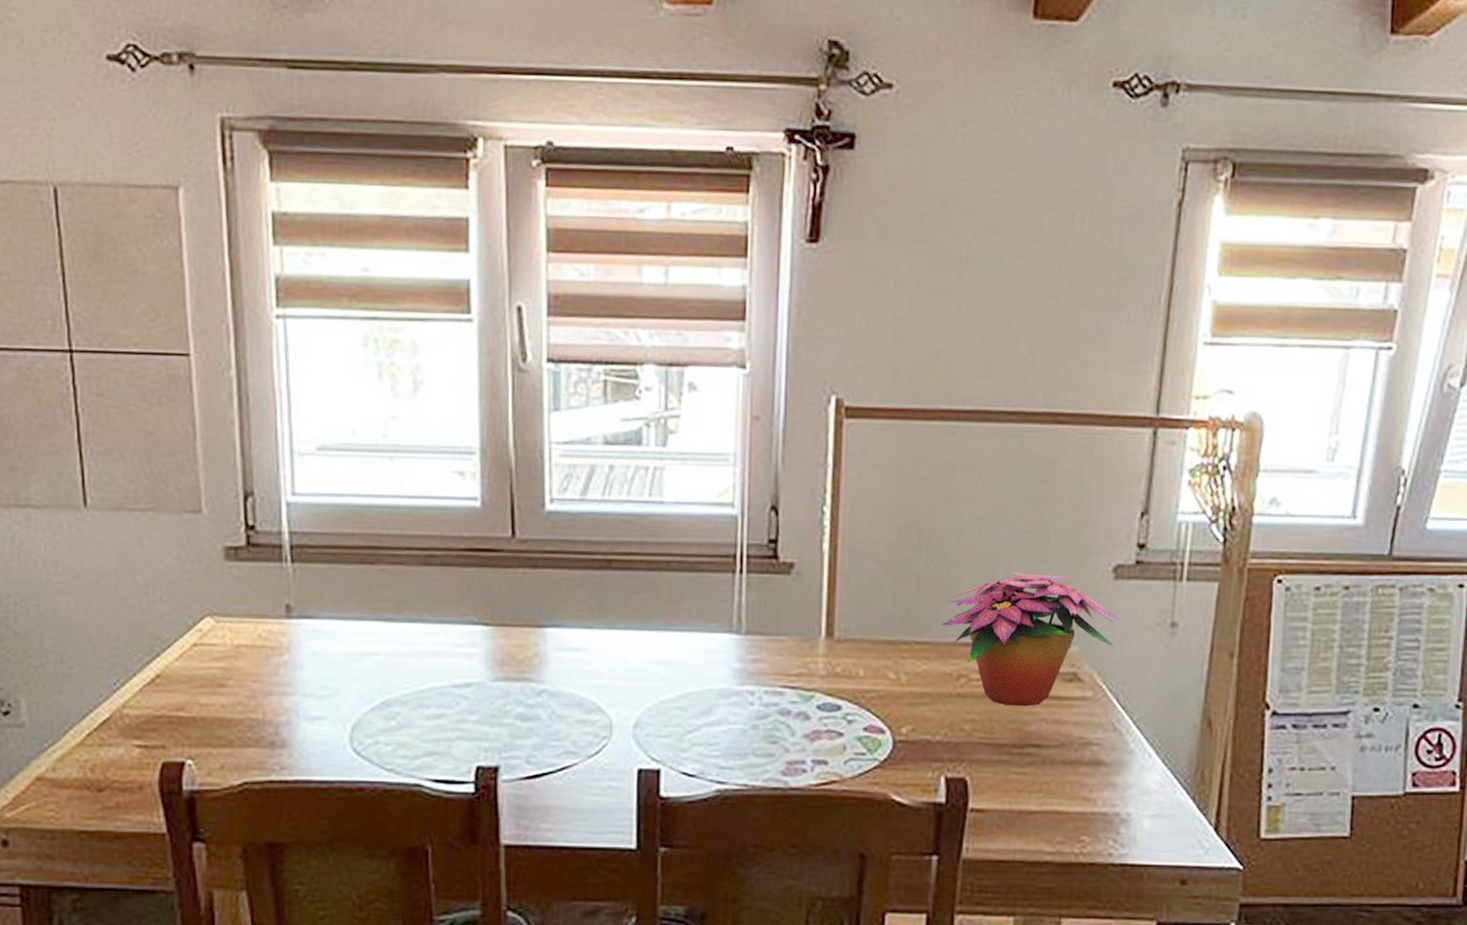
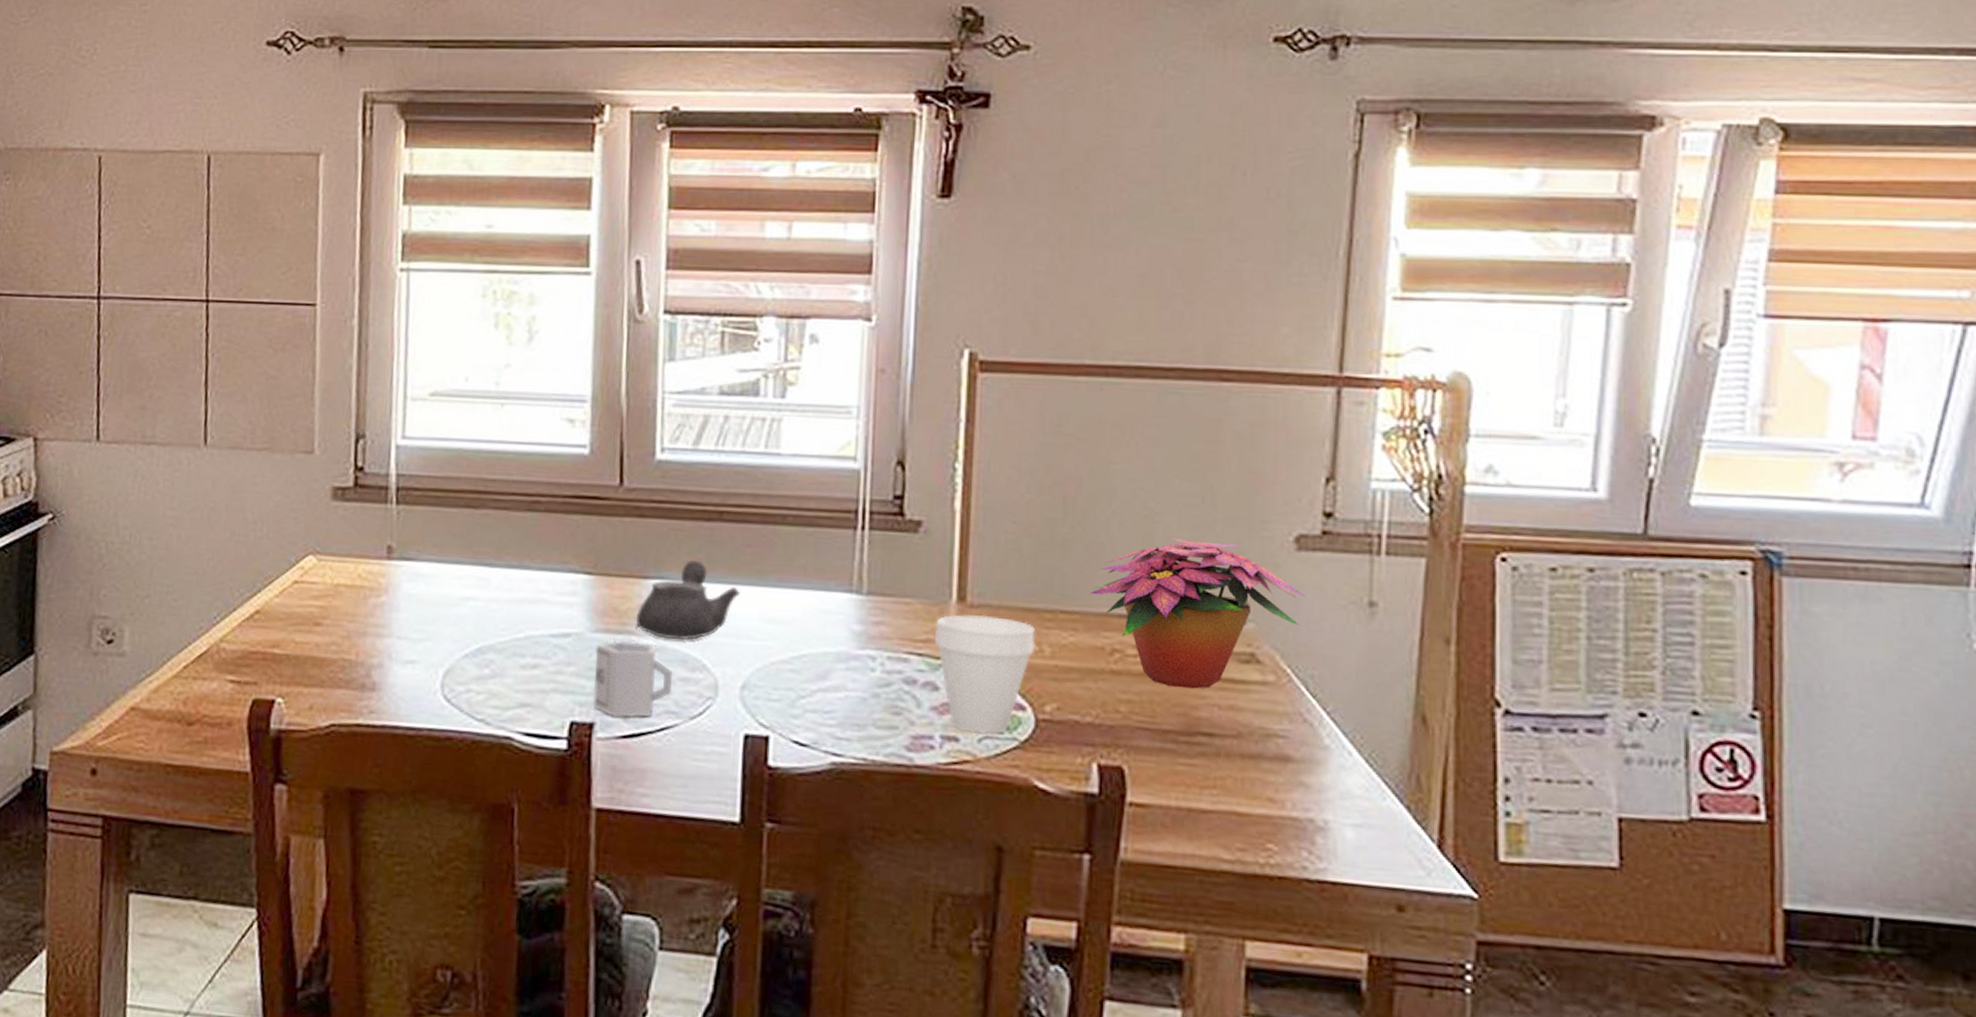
cup: none [496,687,570,760] -> present [593,640,672,718]
teapot: none [533,607,631,684] -> present [636,560,741,640]
cup: none [806,648,894,757] -> present [935,615,1036,735]

